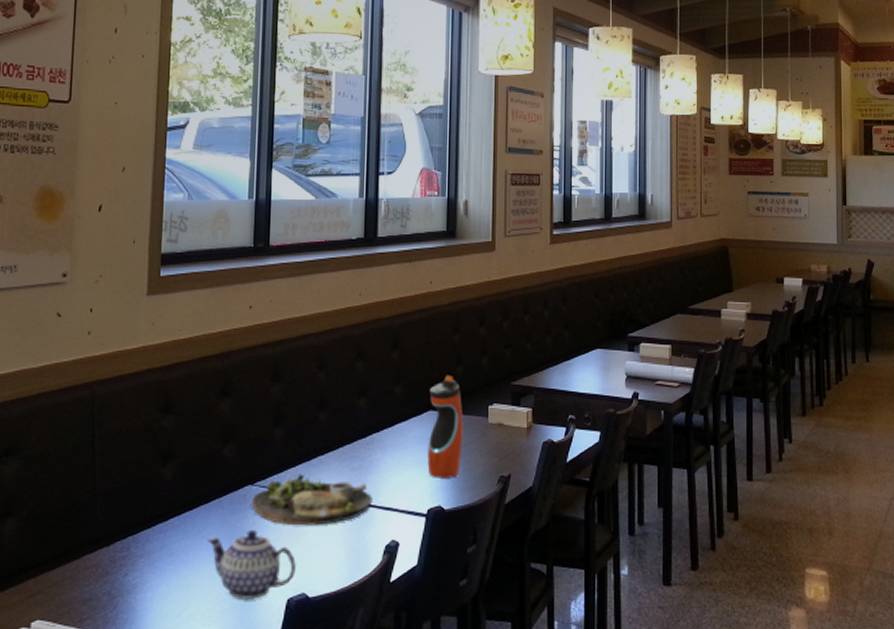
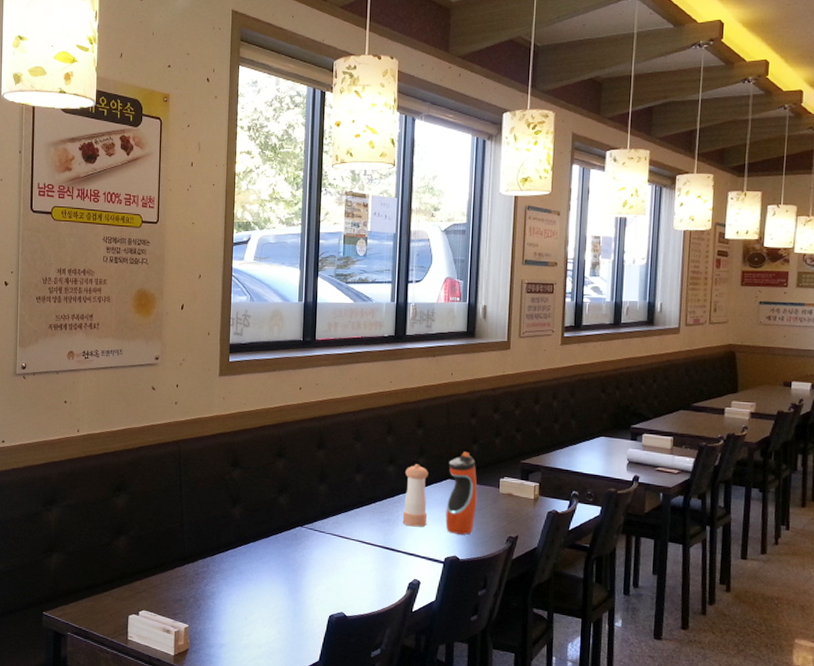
teapot: present [207,530,296,601] -> none [267,561,336,613]
dinner plate: present [251,473,372,526] -> none [301,521,399,562]
pepper shaker: none [376,394,406,473] -> present [402,464,428,527]

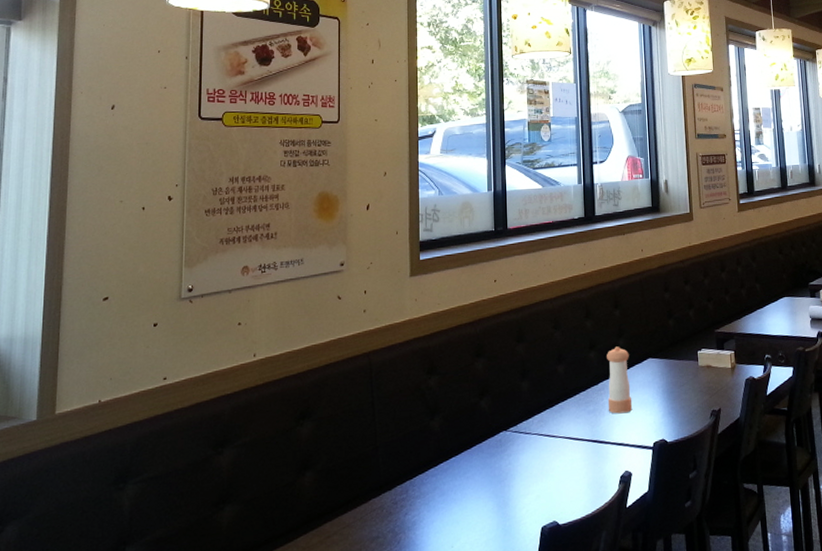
water bottle: present [445,451,478,535] -> none [647,327,679,416]

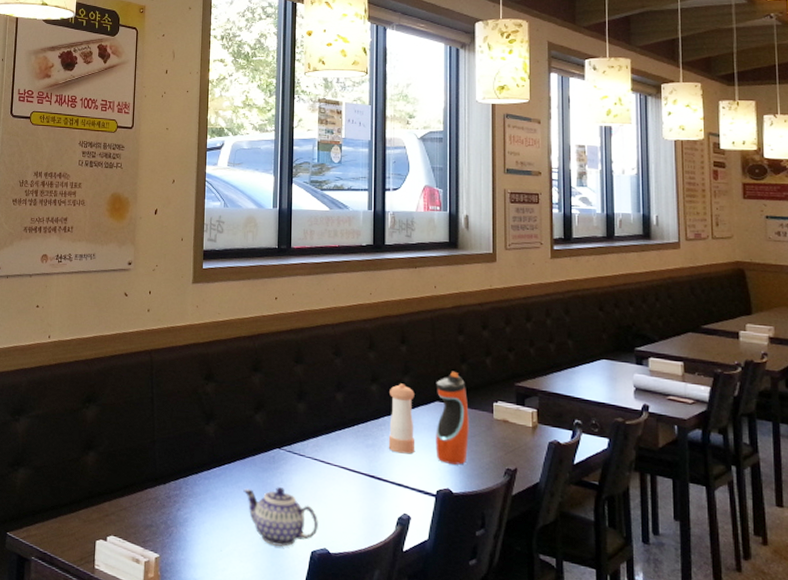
teapot: none [472,469,547,530] -> present [243,487,318,547]
water bottle: none [647,327,679,416] -> present [435,371,469,465]

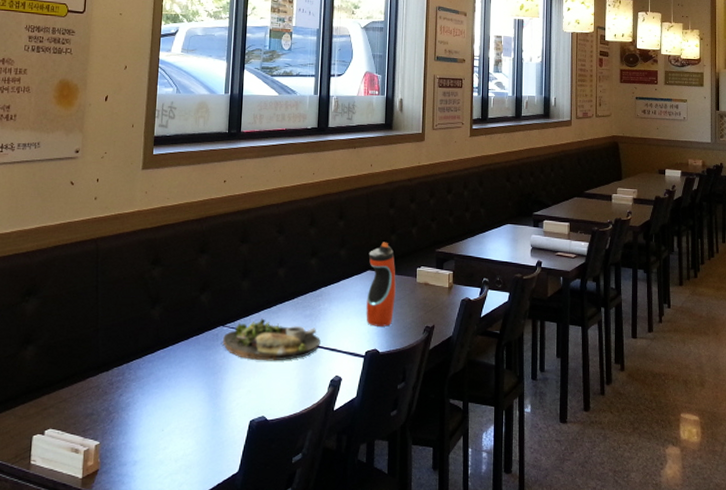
teapot: present [243,487,318,547] -> none [186,363,258,420]
dinner plate: none [279,444,385,492] -> present [222,318,320,361]
pepper shaker: present [388,383,416,454] -> none [324,256,349,321]

